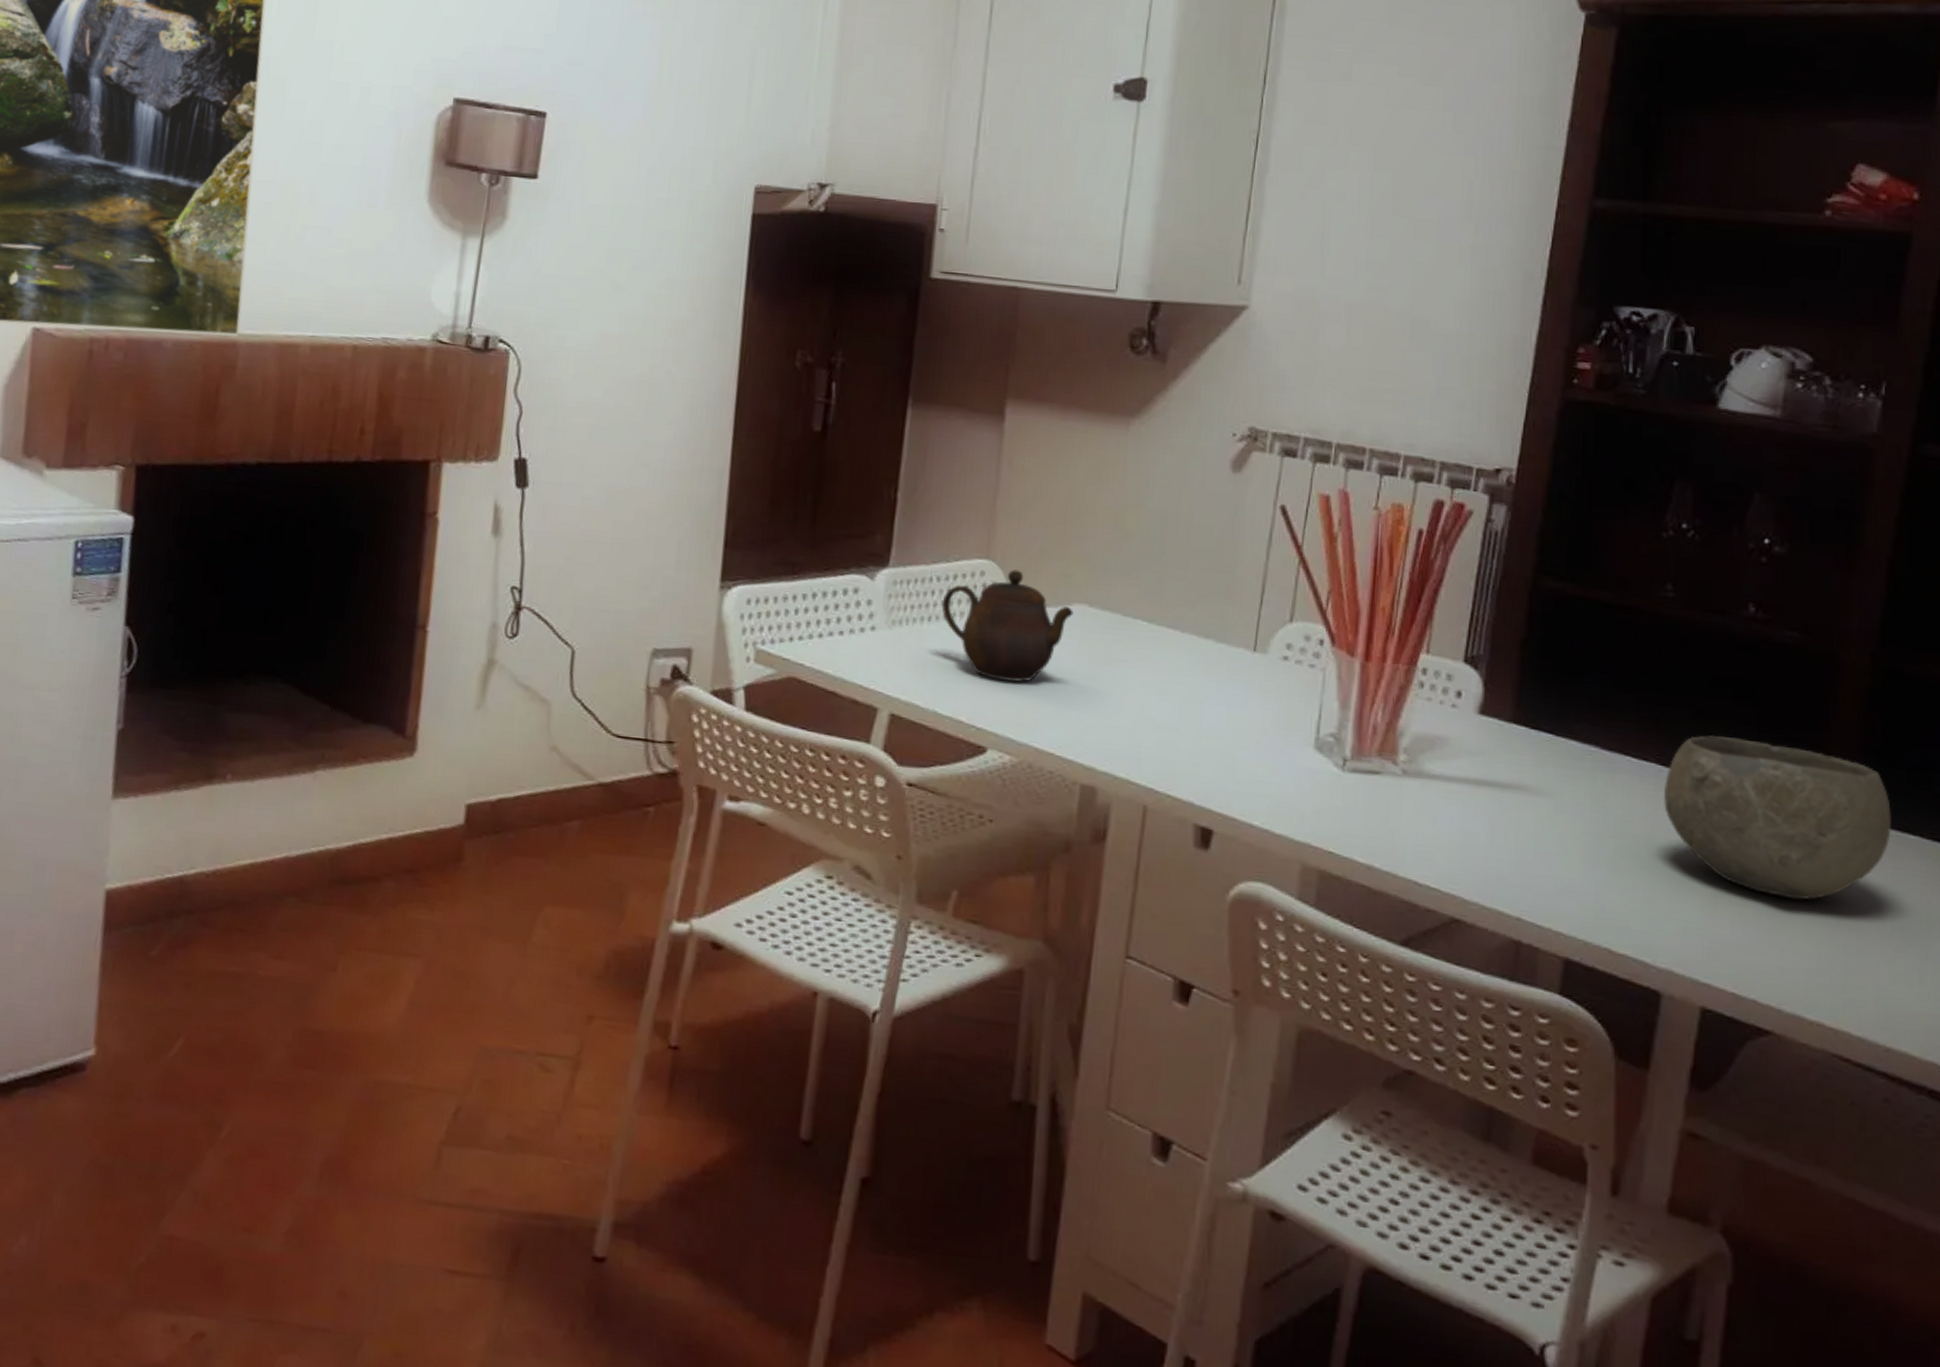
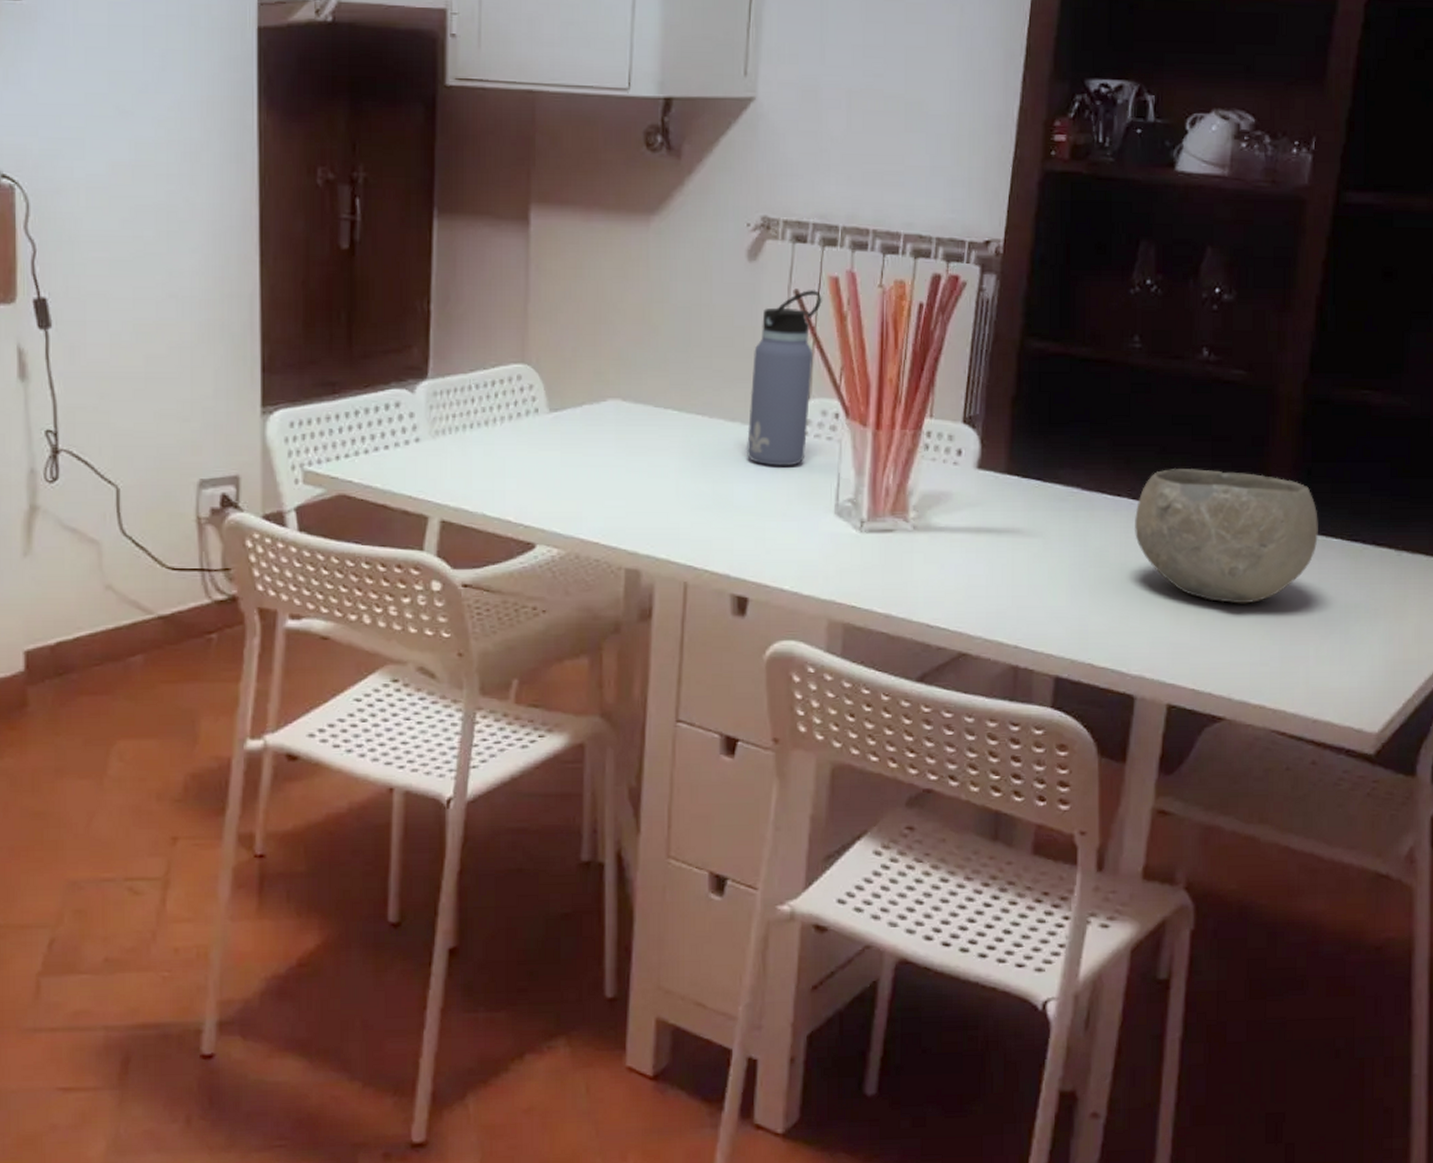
teapot: present [941,569,1073,683] -> none [482,371,608,480]
water bottle: none [1219,506,1311,692] -> present [746,290,822,466]

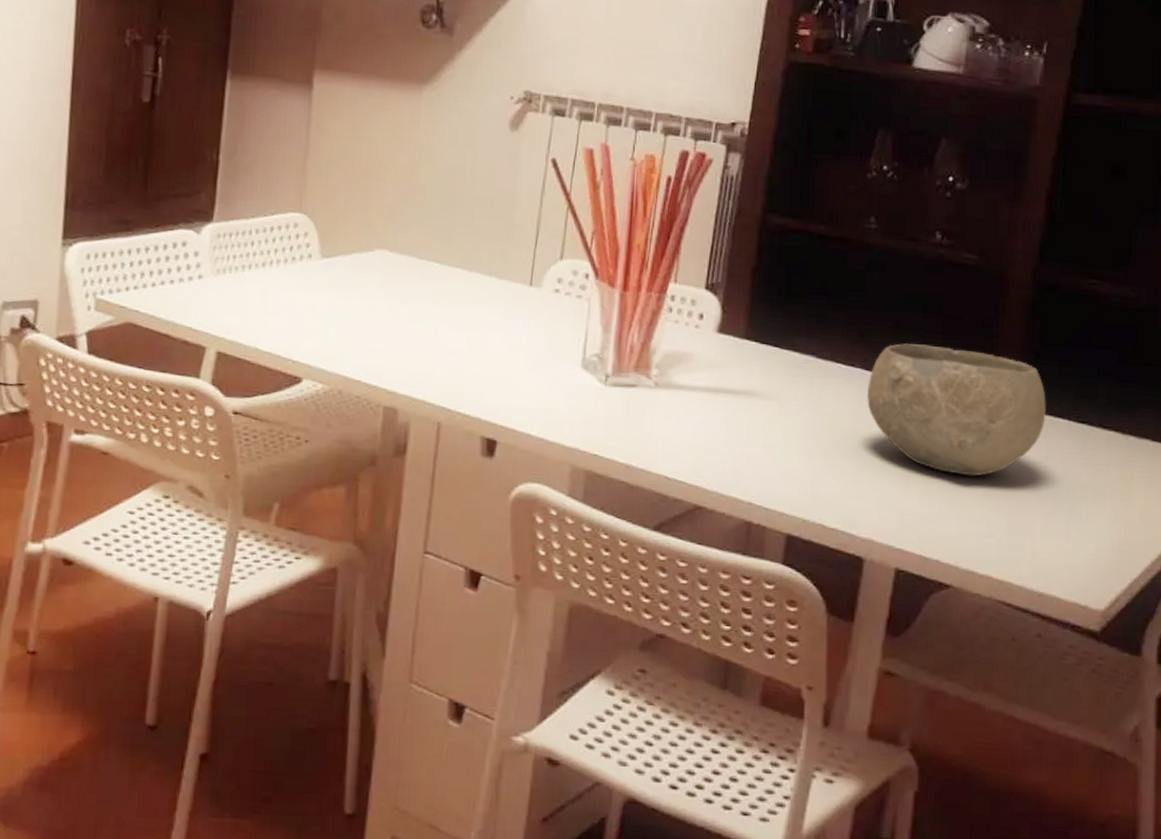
water bottle: present [746,290,822,466] -> none [500,159,577,320]

